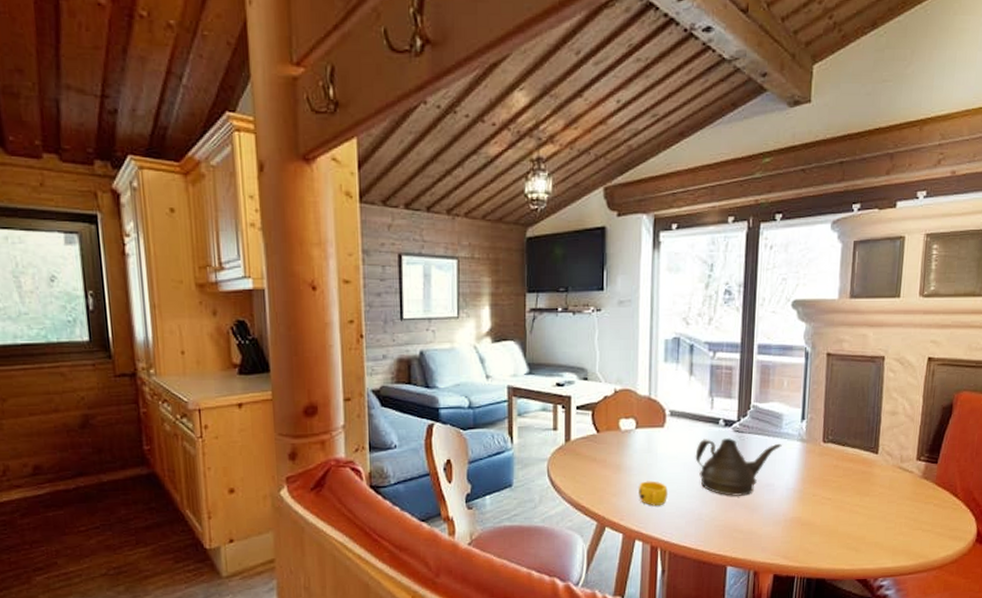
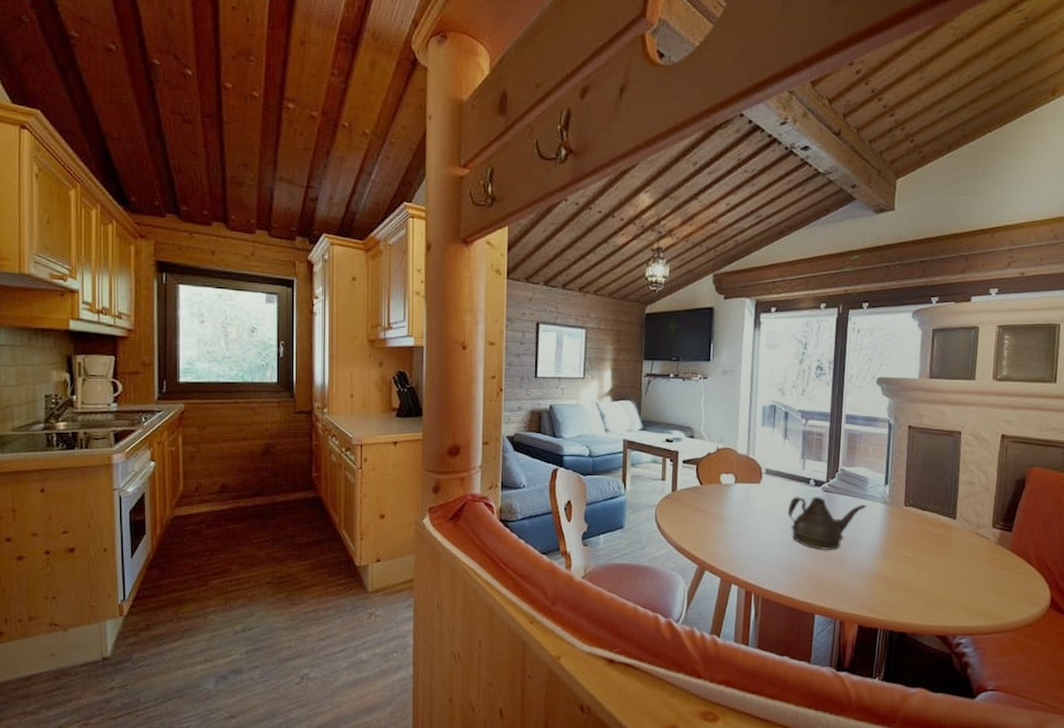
cup: present [639,481,668,507] -> none [736,531,762,555]

